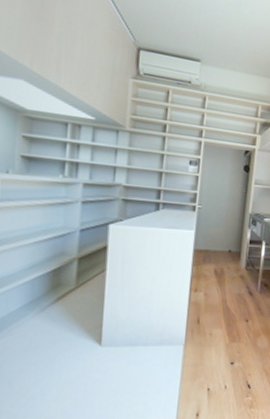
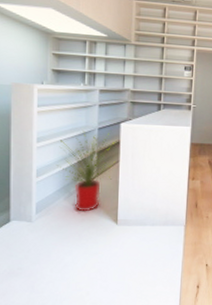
house plant: none [22,232,104,331] -> present [56,130,117,212]

